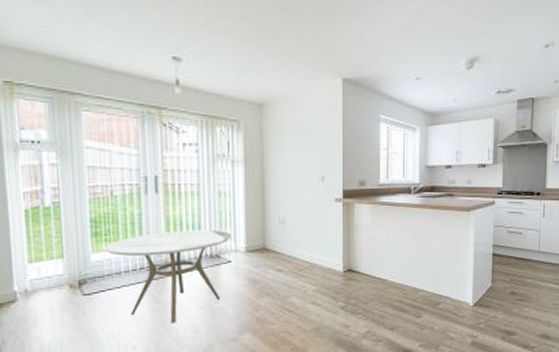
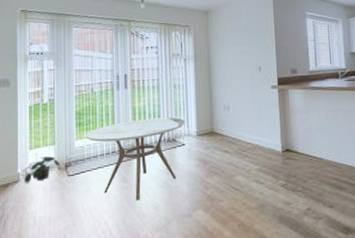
potted plant: none [20,272,72,304] -> present [22,156,60,183]

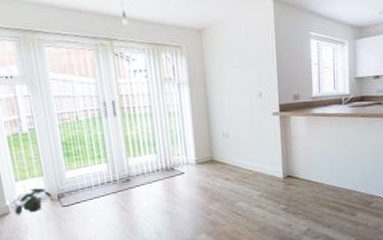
dining table: present [85,117,185,201] -> none [75,146,183,228]

